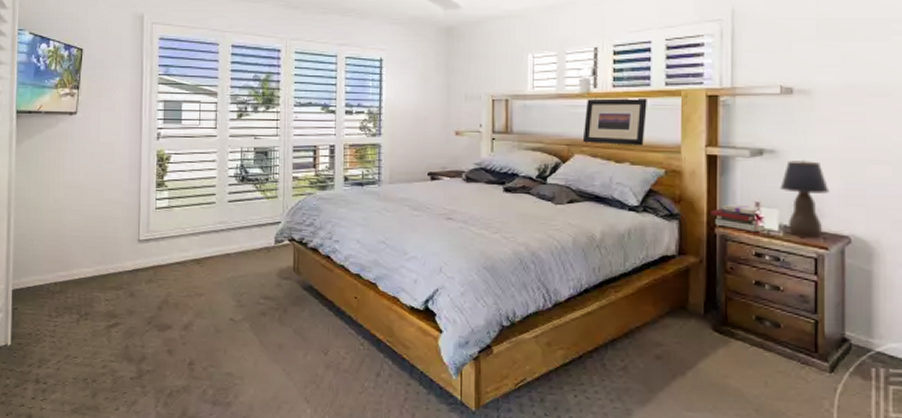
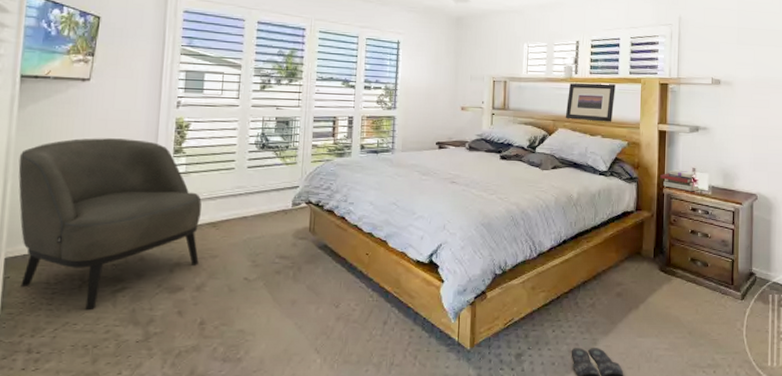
armchair: none [19,172,185,345] -> present [18,138,202,311]
table lamp: present [780,159,830,239] -> none [710,135,744,197]

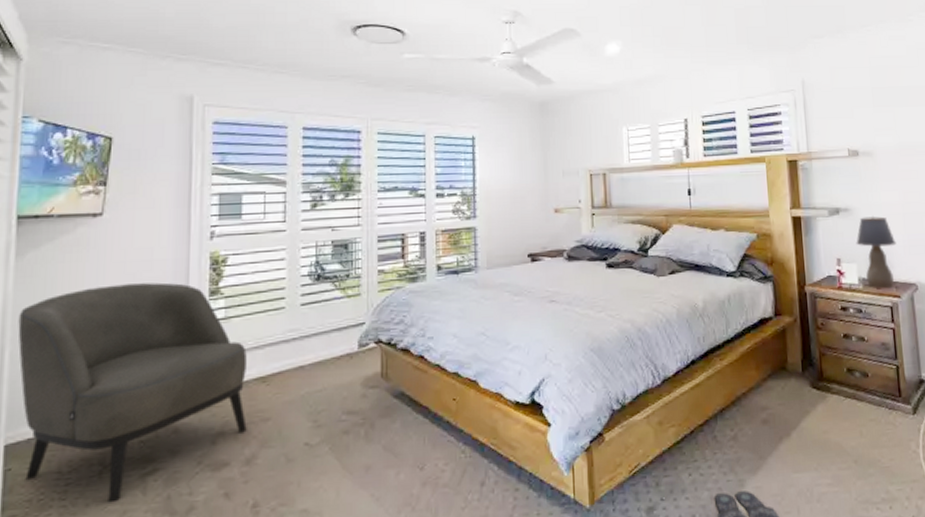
picture frame: present [565,83,616,122] -> none [679,166,737,213]
books: present [660,169,699,192] -> none [800,261,848,288]
table lamp: none [710,135,744,197] -> present [856,215,897,289]

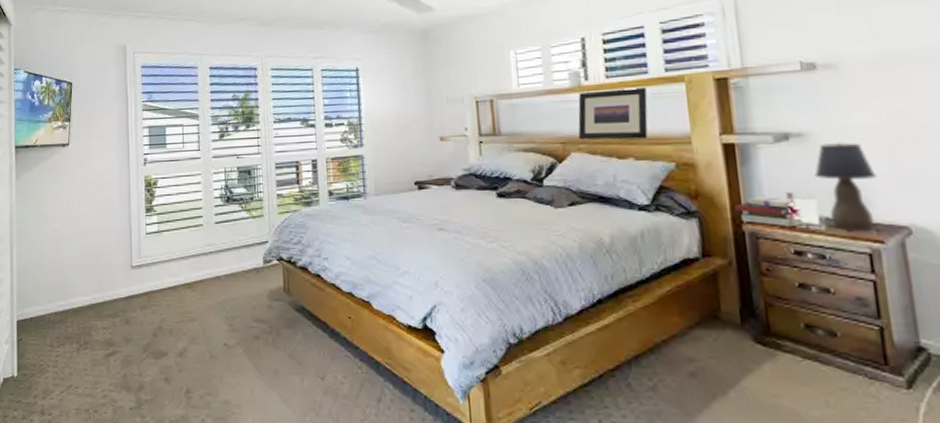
armchair: present [18,282,247,503] -> none [20,200,179,374]
picture frame: none [679,166,737,213] -> present [578,88,648,140]
books: none [800,261,848,288] -> present [735,195,804,228]

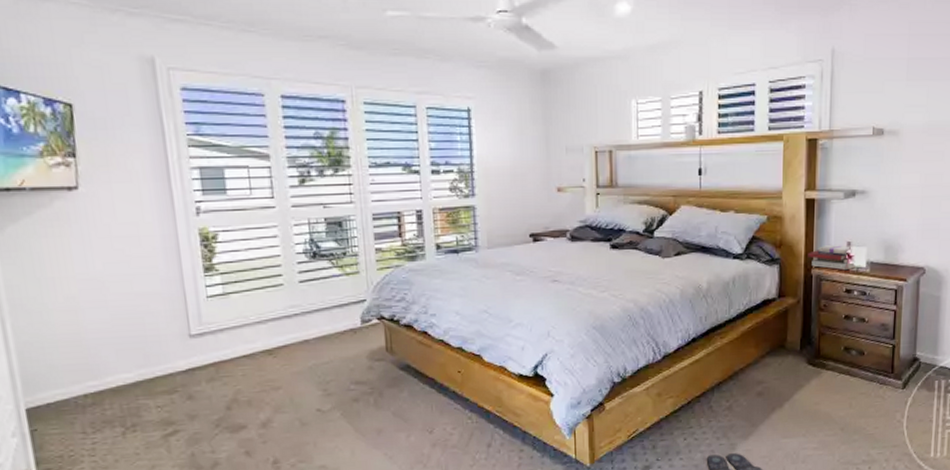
picture frame: present [578,88,648,140] -> none [688,145,751,194]
table lamp: present [814,141,877,232] -> none [869,198,910,273]

